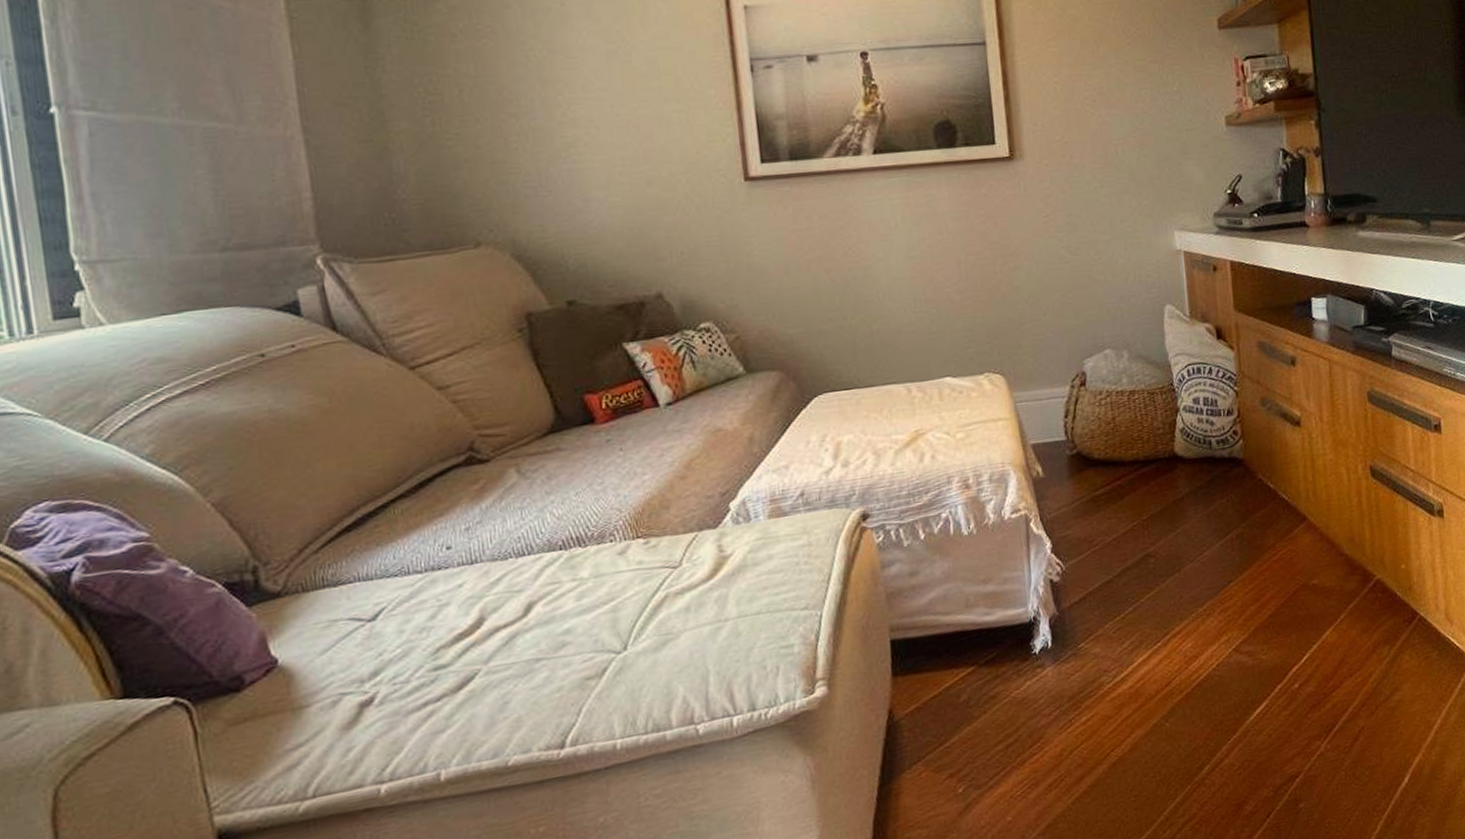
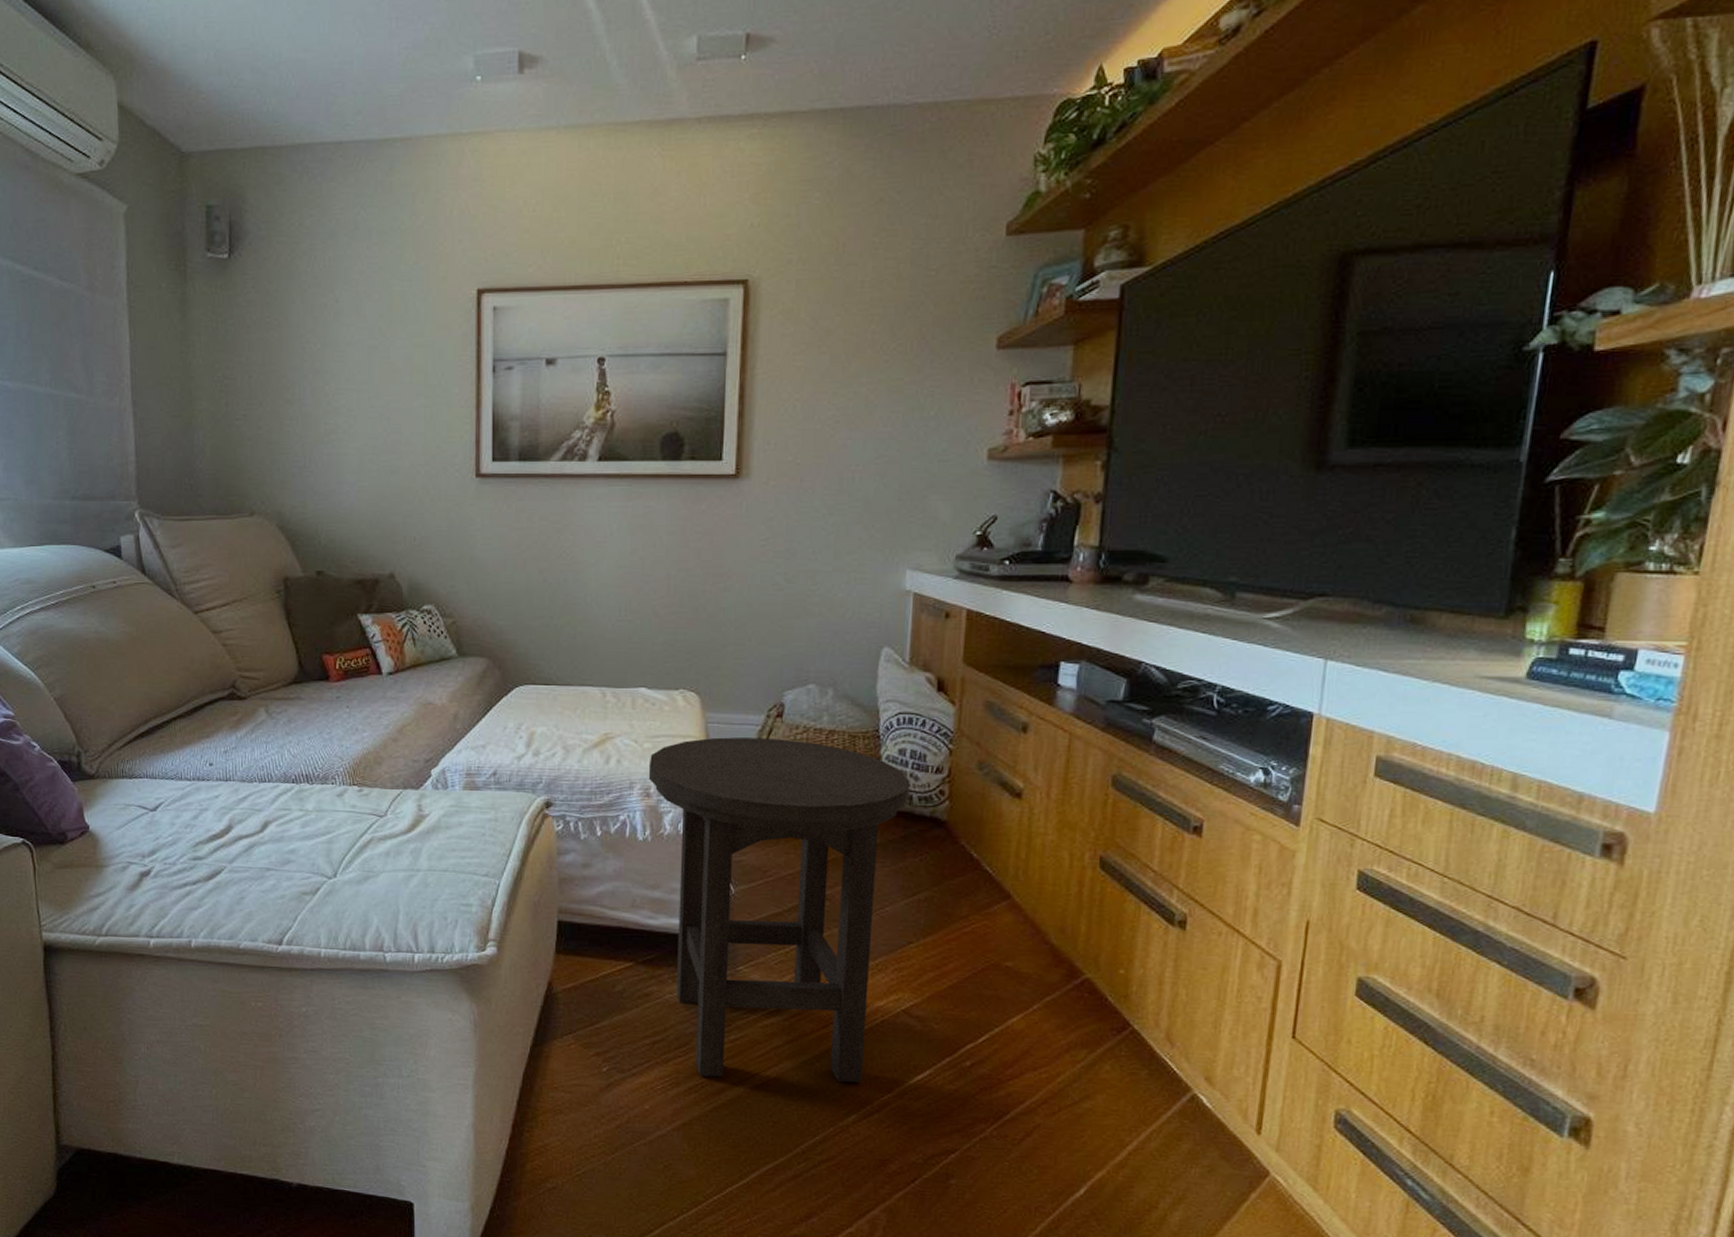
stool: none [964,405,1209,769] -> present [648,737,910,1083]

